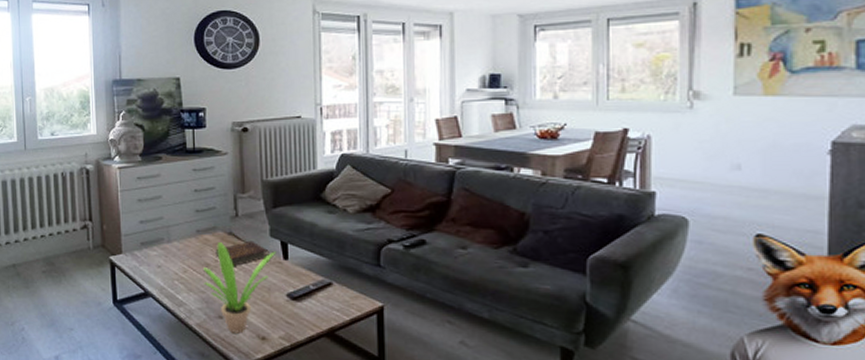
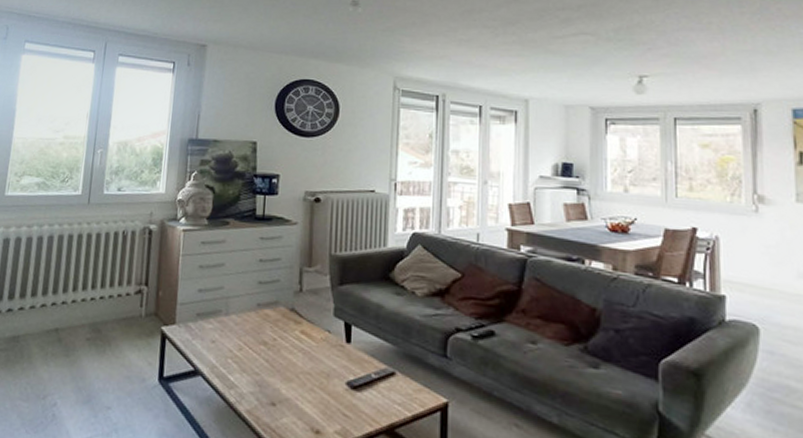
potted plant: present [203,242,277,334] -> none [259,319,339,425]
book: present [215,240,268,266] -> none [275,319,330,347]

